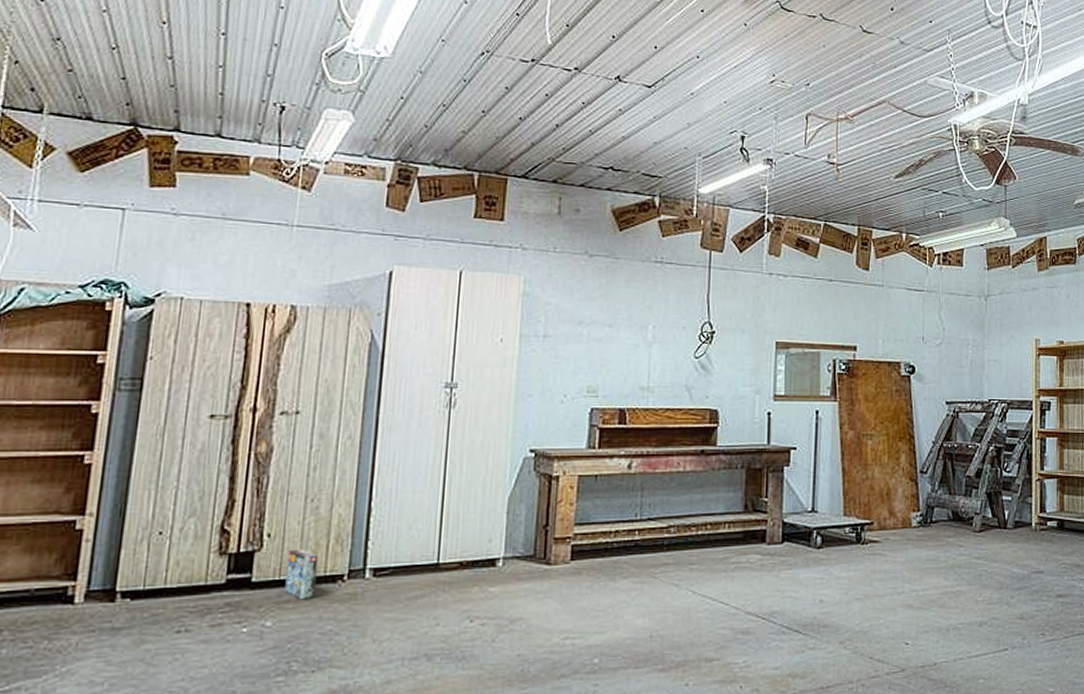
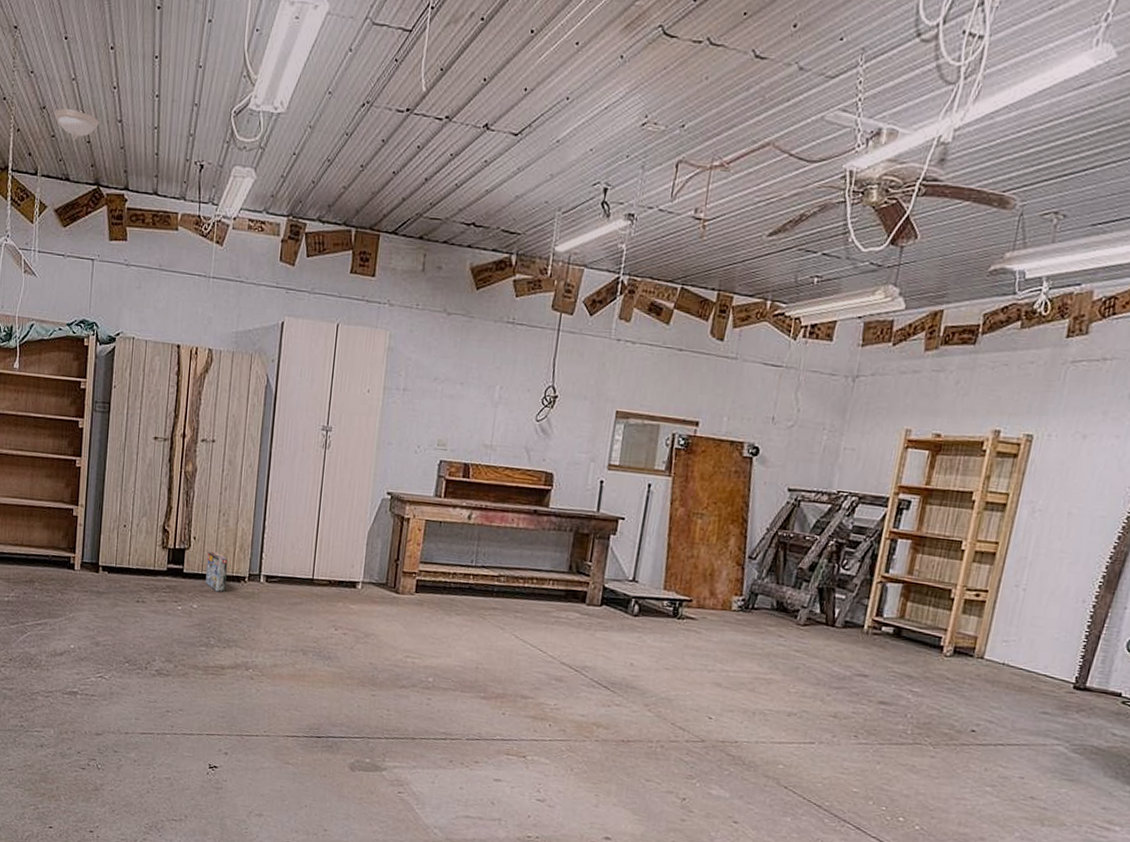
light fixture: none [72,41,140,75] -> present [53,108,99,139]

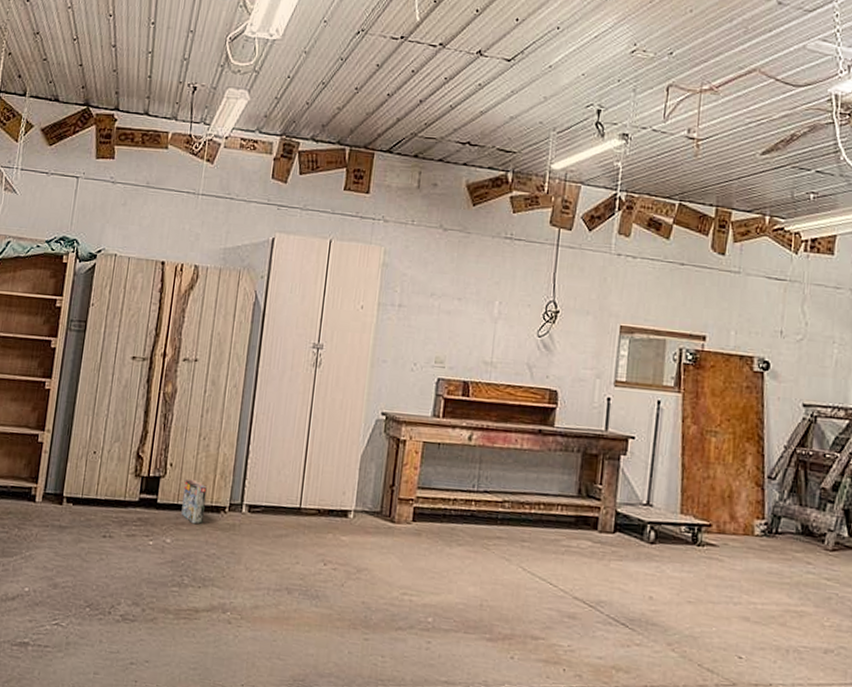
light fixture: present [53,108,99,139] -> none [46,34,93,63]

